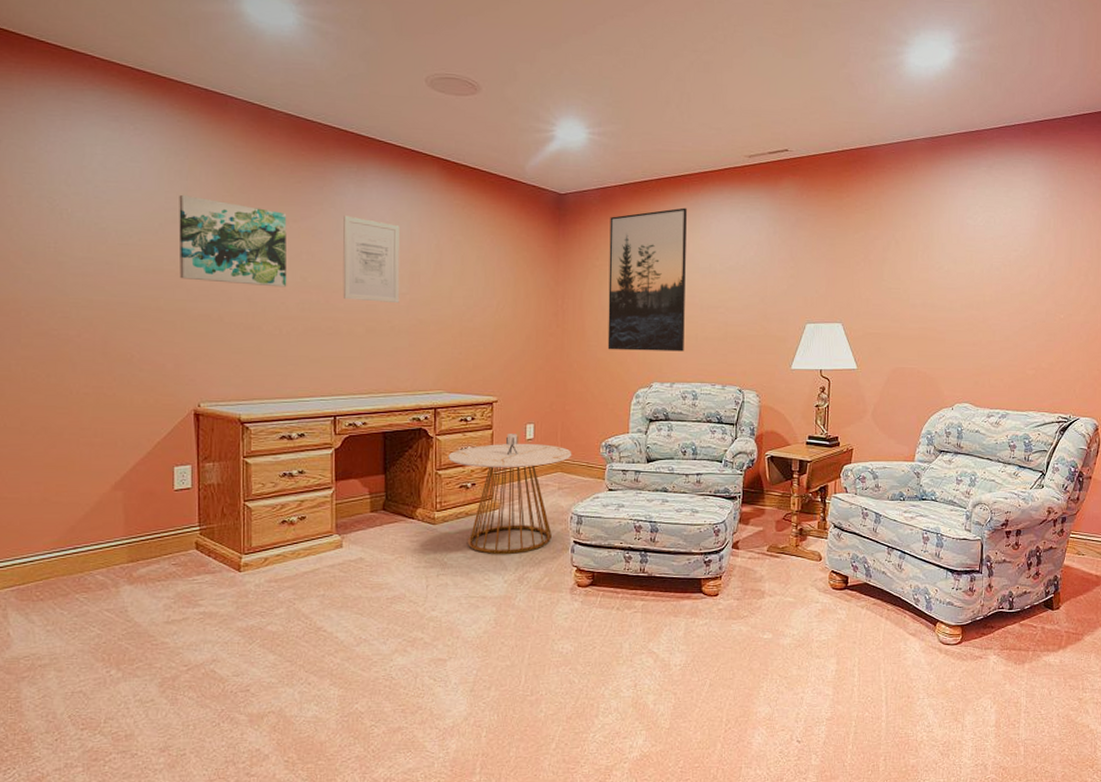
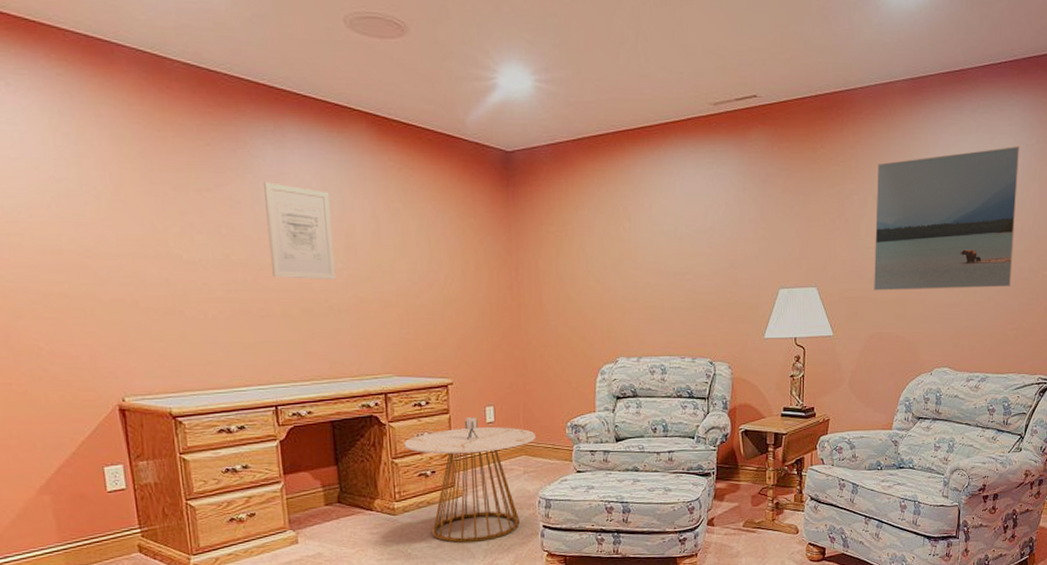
wall art: present [179,194,287,287] -> none [70,162,208,266]
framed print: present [607,207,687,352] -> none [563,164,650,324]
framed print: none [896,199,1034,329] -> present [874,145,1019,291]

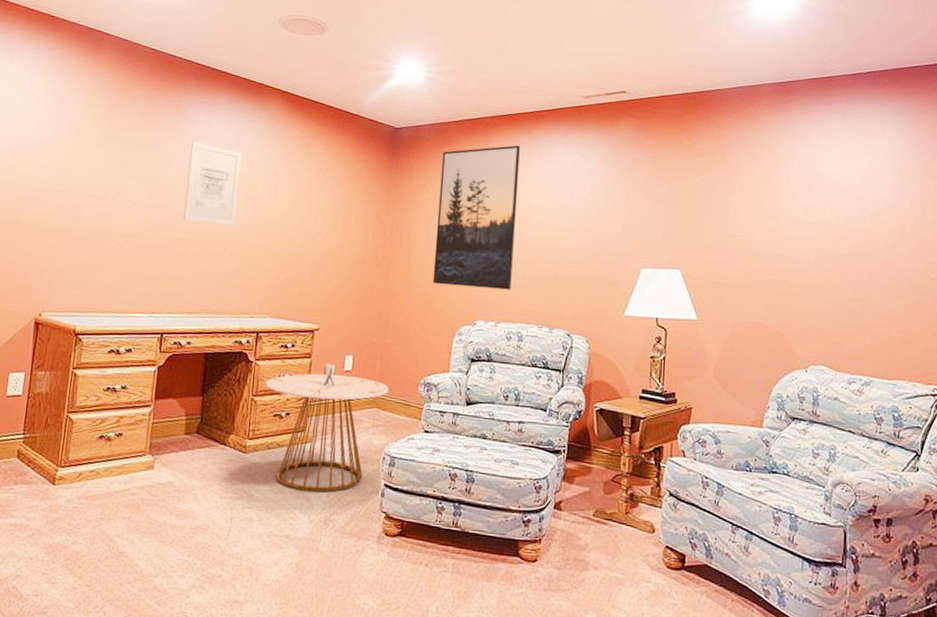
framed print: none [563,164,650,324] -> present [432,145,520,290]
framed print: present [874,145,1019,291] -> none [741,148,895,287]

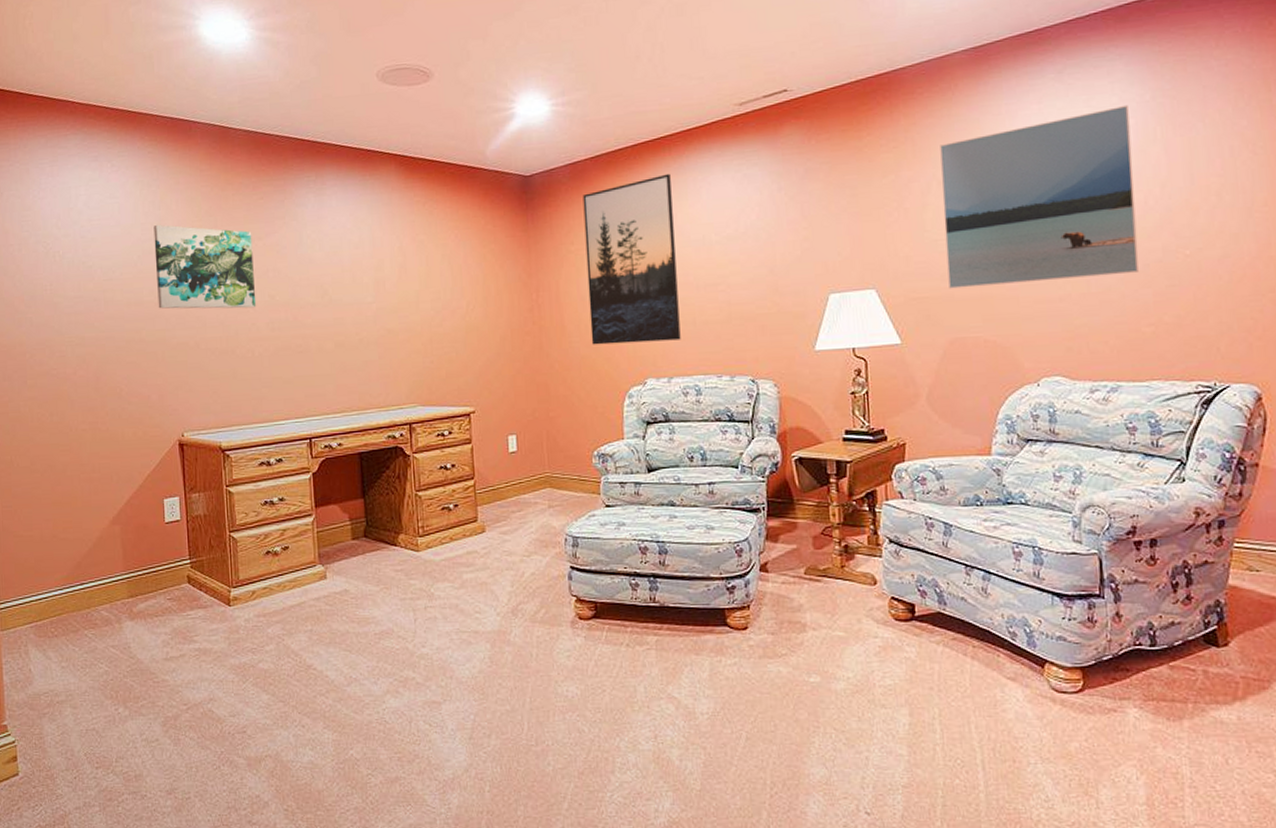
wall art: none [40,118,142,207] -> present [153,224,257,309]
wall art: present [183,142,242,227] -> none [306,227,366,315]
side table: present [265,364,390,493] -> none [427,447,561,584]
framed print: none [741,148,895,287] -> present [940,104,1139,289]

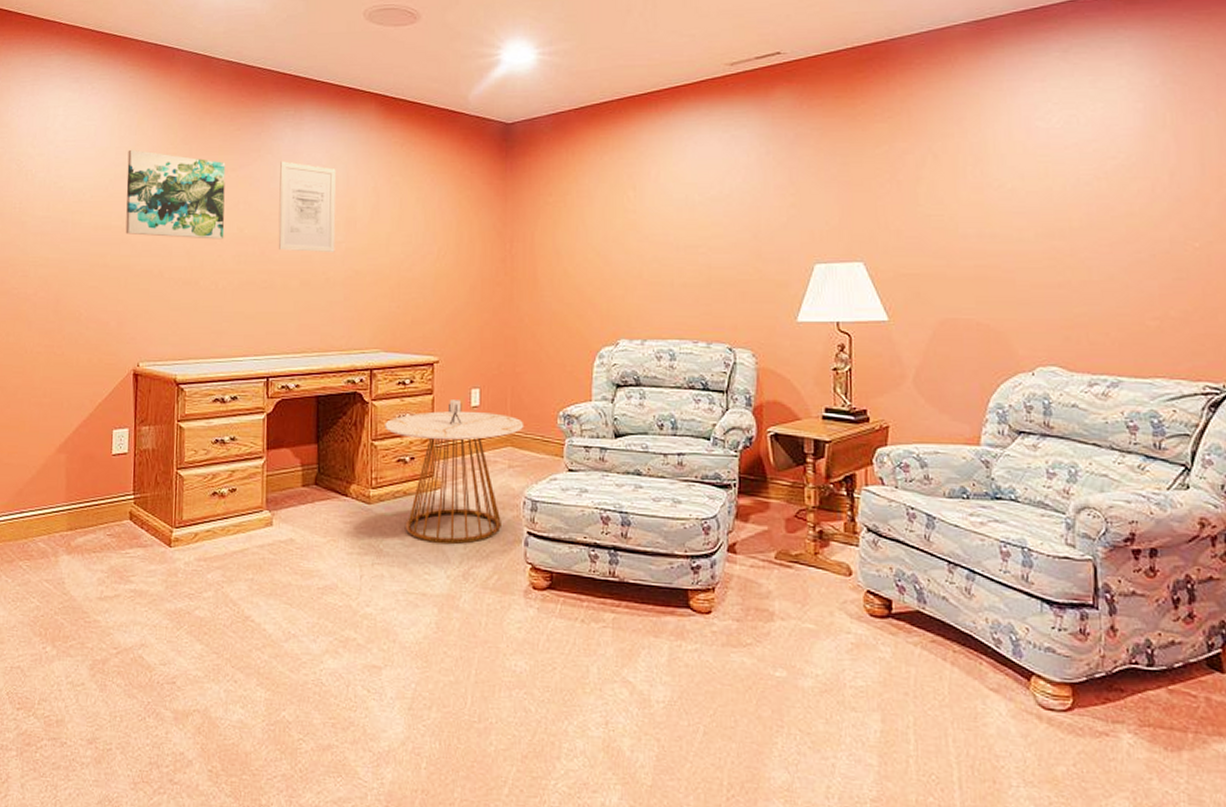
wall art: none [306,227,366,315] -> present [278,161,336,253]
side table: none [427,447,561,584] -> present [385,400,524,545]
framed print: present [582,173,681,345] -> none [564,130,657,301]
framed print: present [940,104,1139,289] -> none [936,88,1144,267]

